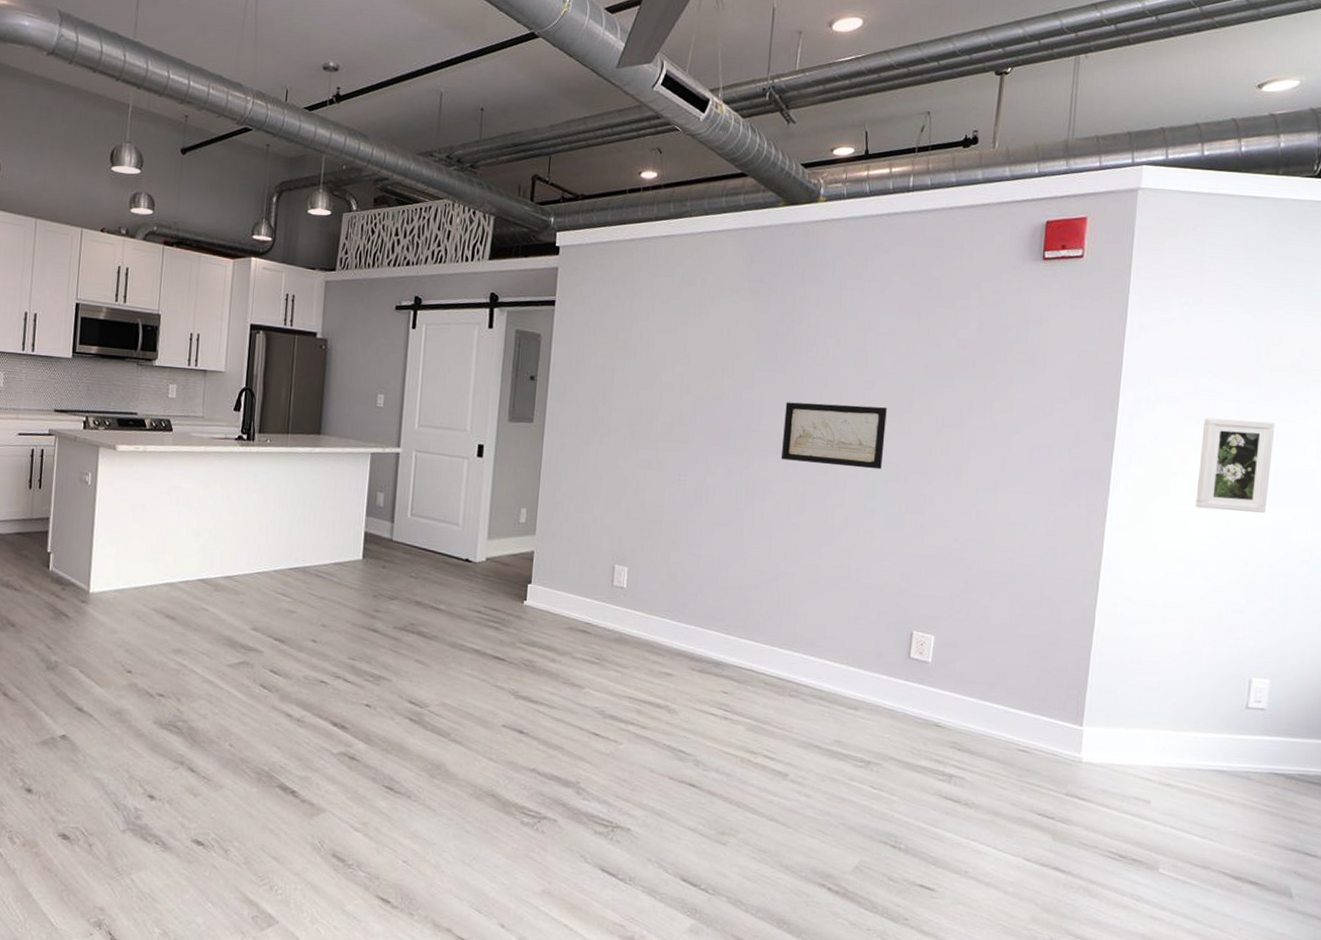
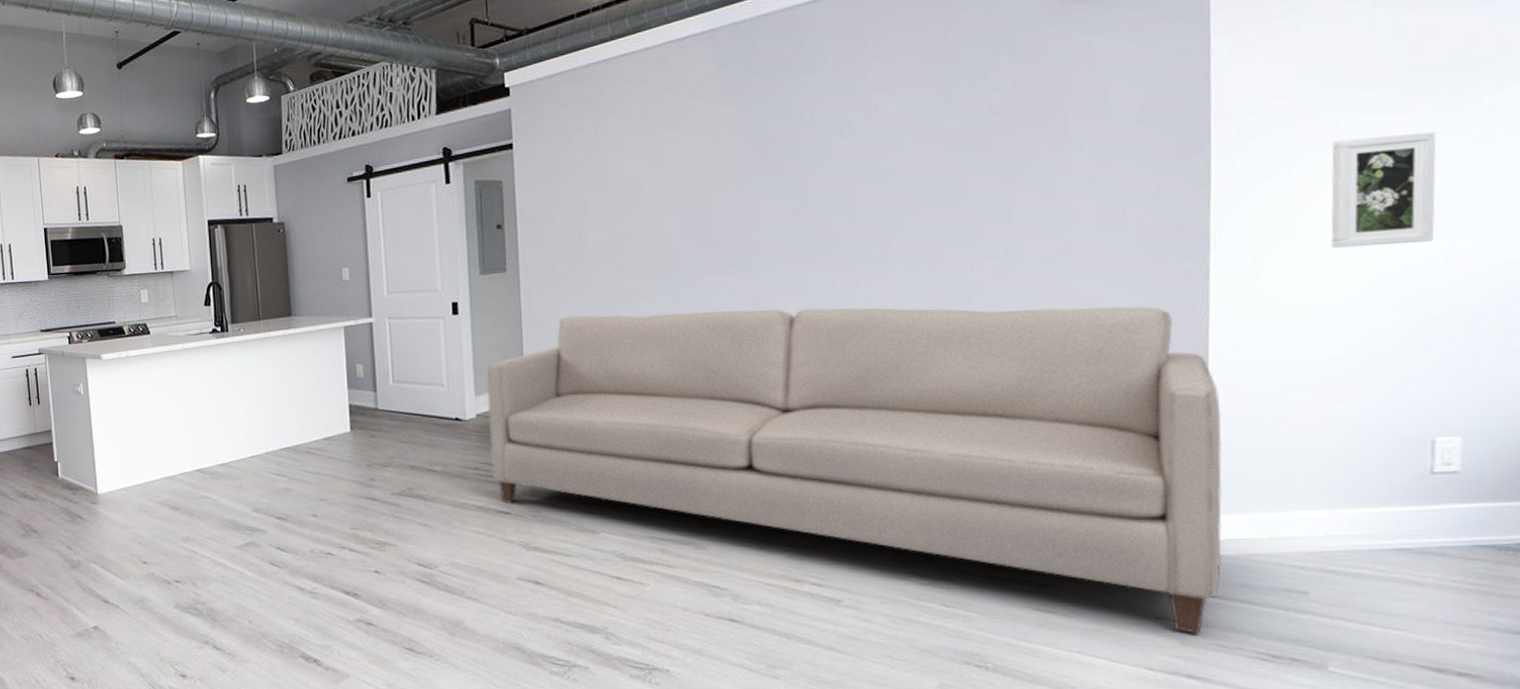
sofa: none [493,474,1104,831] -> present [486,306,1223,634]
wall art: present [780,402,887,470] -> none [787,193,913,269]

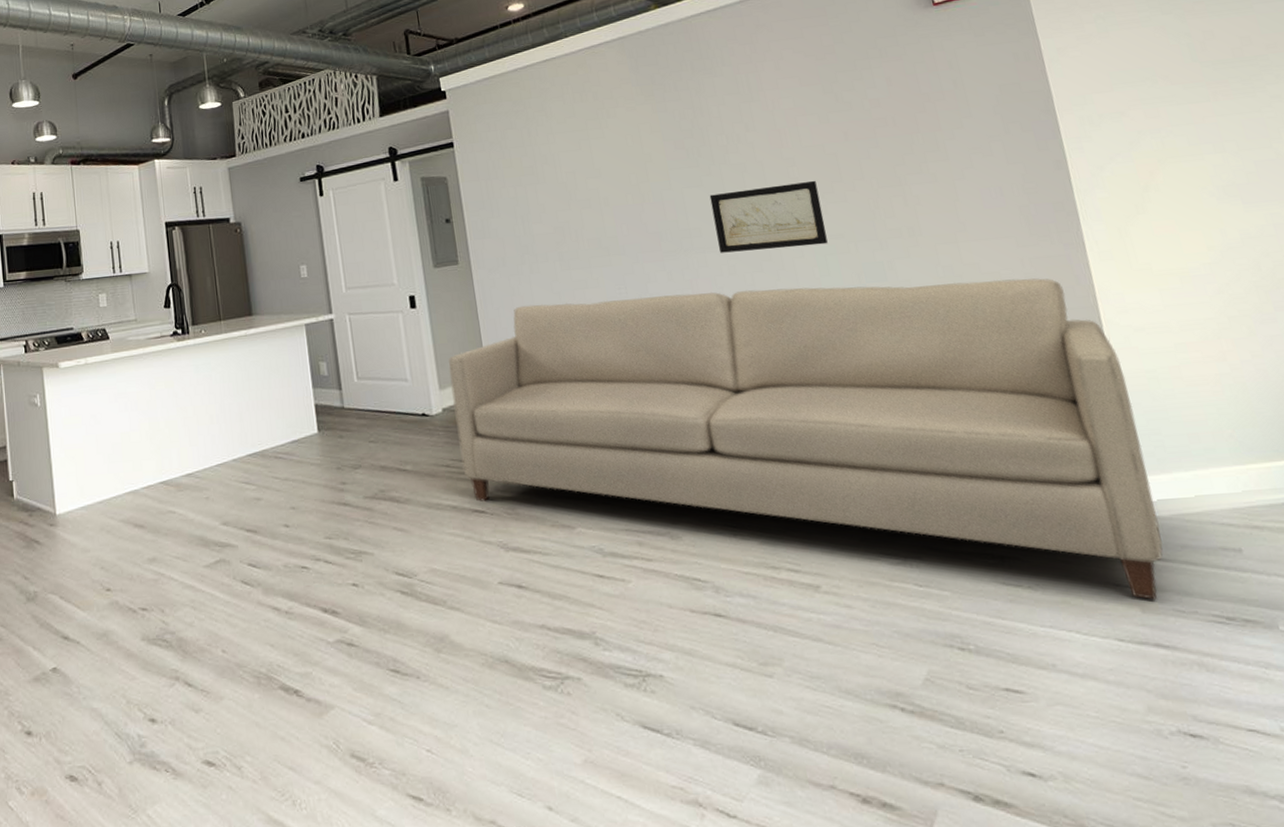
wall art: none [787,193,913,269] -> present [709,180,828,253]
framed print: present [1331,131,1437,249] -> none [1158,116,1261,220]

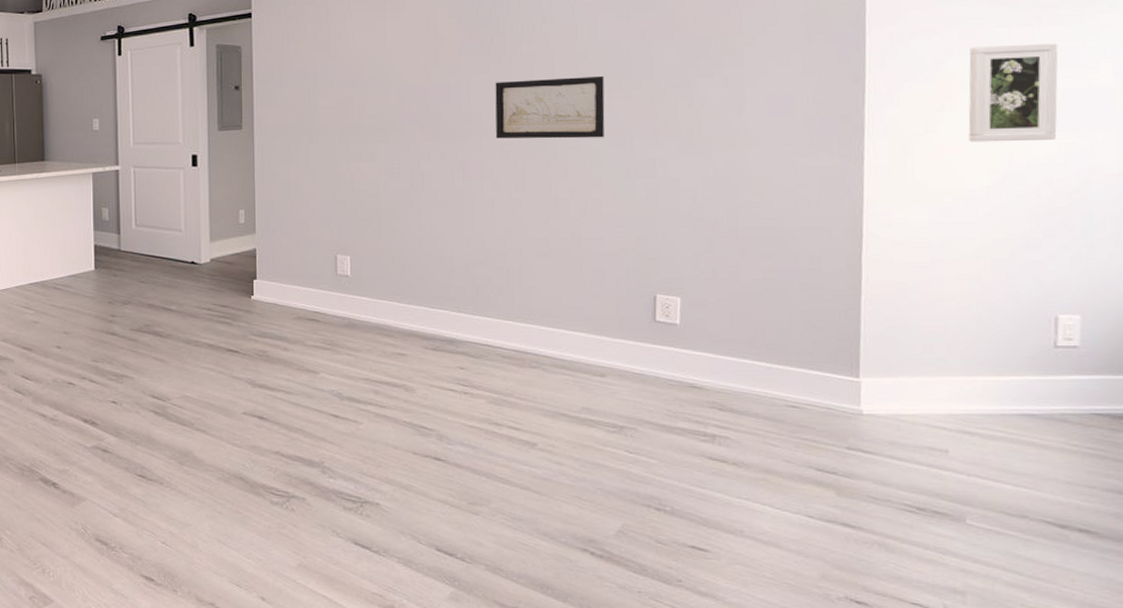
sofa: present [448,278,1164,600] -> none [221,172,875,486]
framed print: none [1158,116,1261,220] -> present [968,43,1058,142]

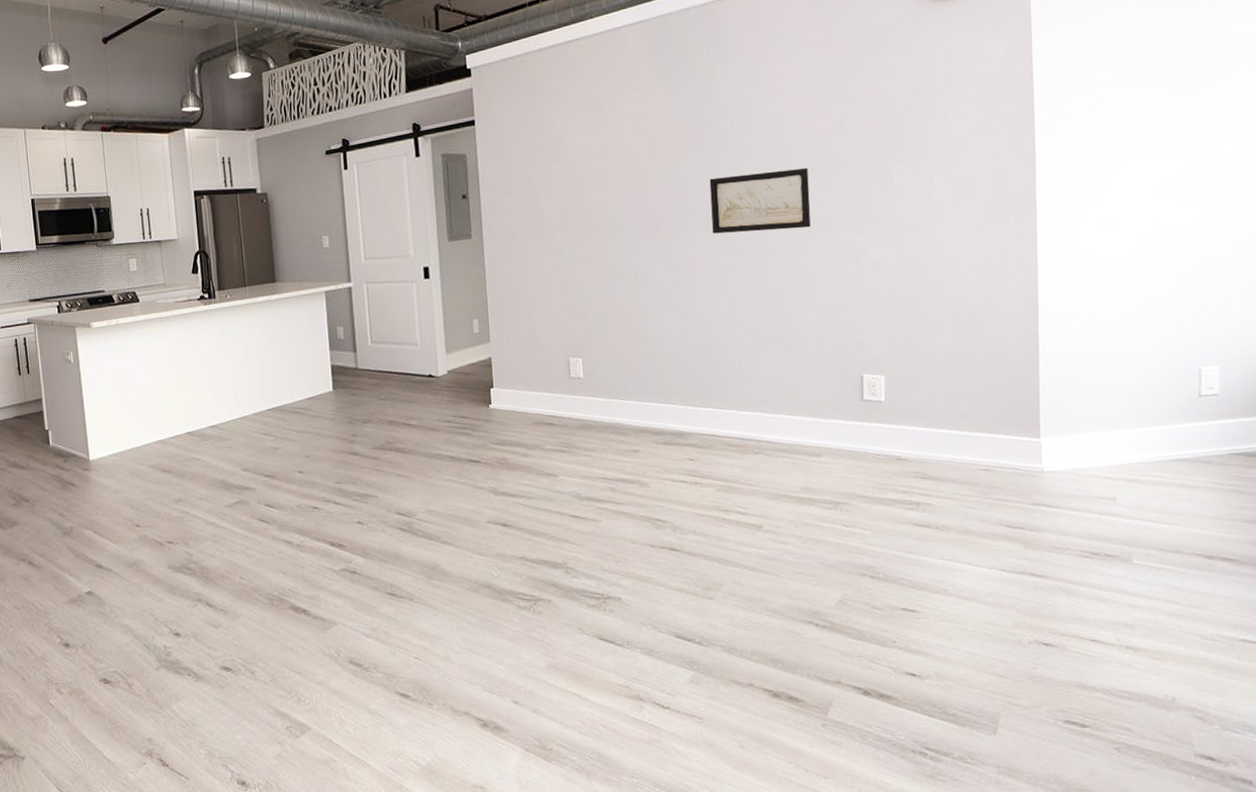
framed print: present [968,43,1058,142] -> none [1122,118,1195,214]

